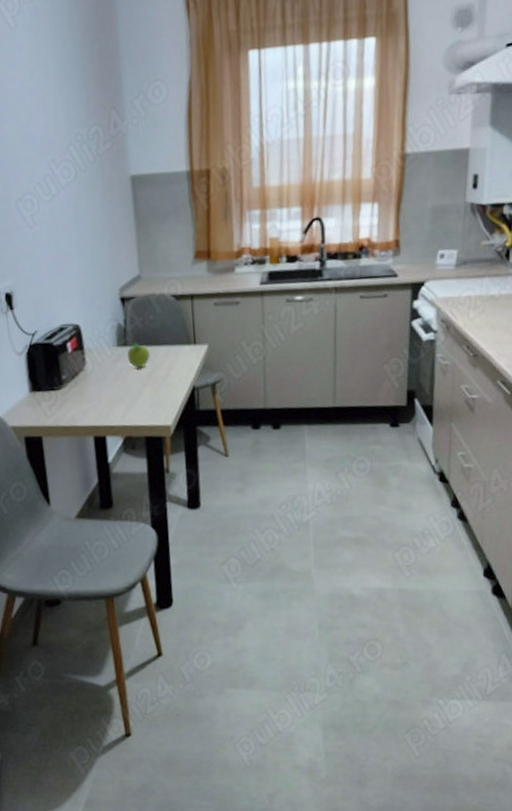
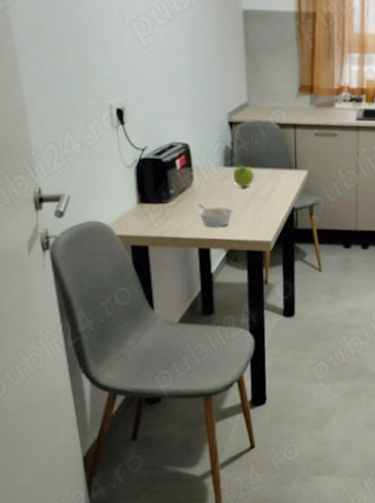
legume: none [90,388,130,413] -> present [197,204,234,227]

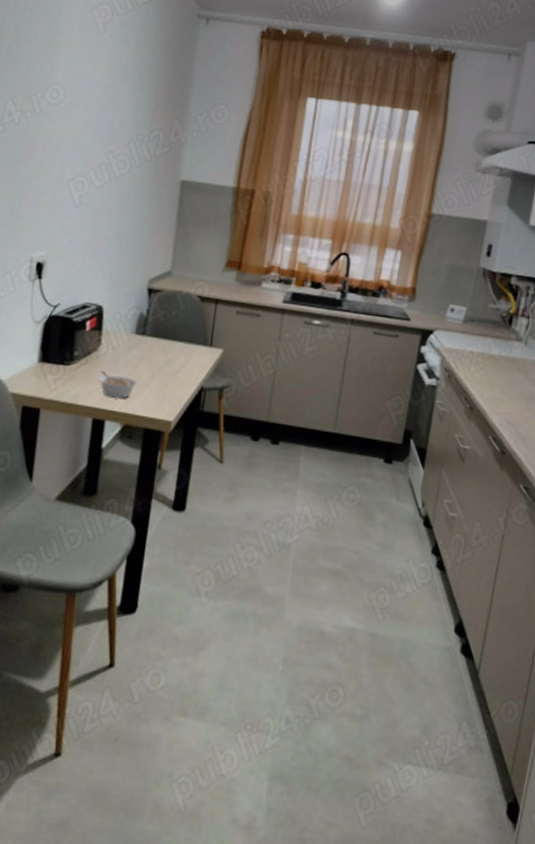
fruit: present [233,165,254,187] -> none [143,334,166,359]

